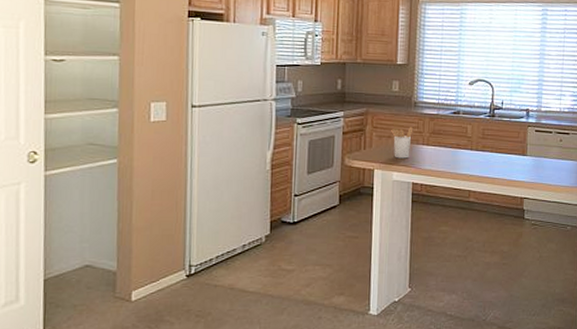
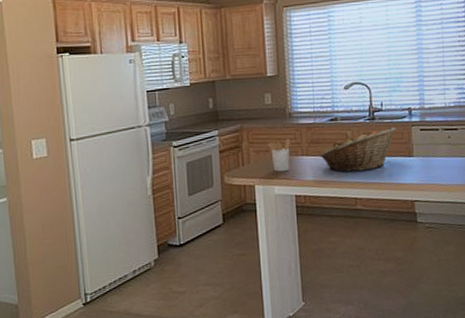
fruit basket: none [440,125,514,165] -> present [320,126,396,172]

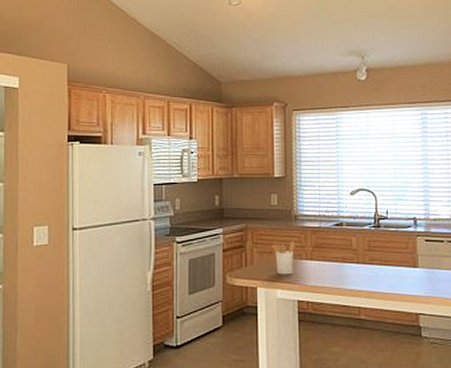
fruit basket: present [320,126,396,172] -> none [324,235,401,280]

